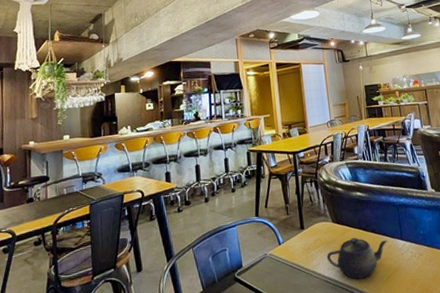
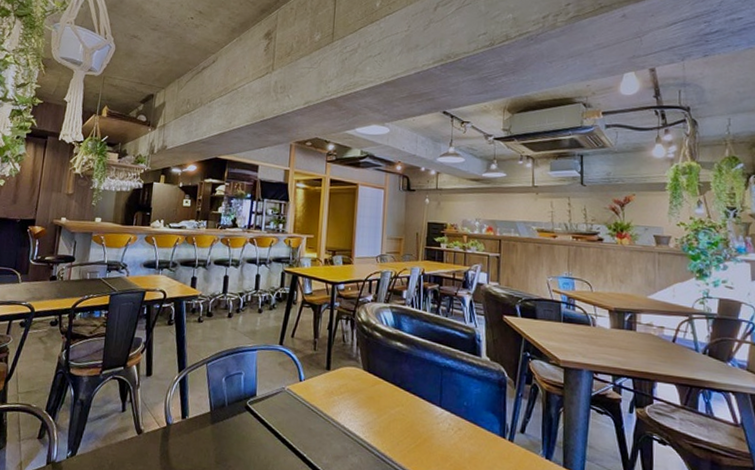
teapot: present [326,237,388,280] -> none [350,391,423,440]

